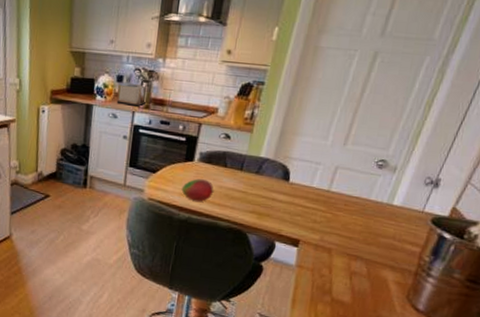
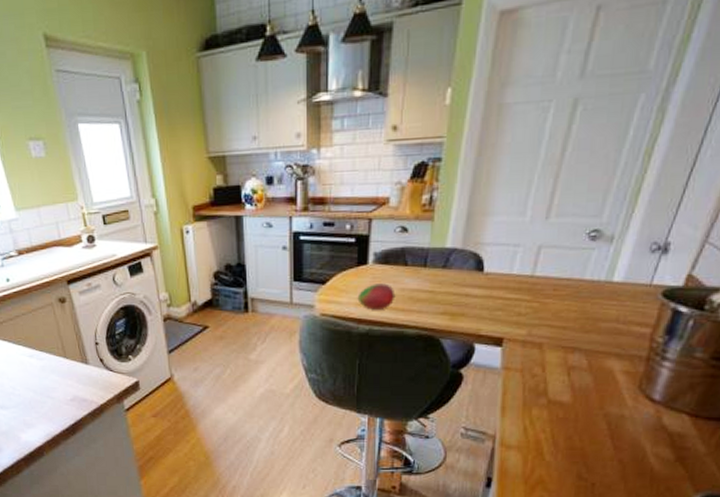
toaster: present [116,82,147,107] -> none [269,183,303,211]

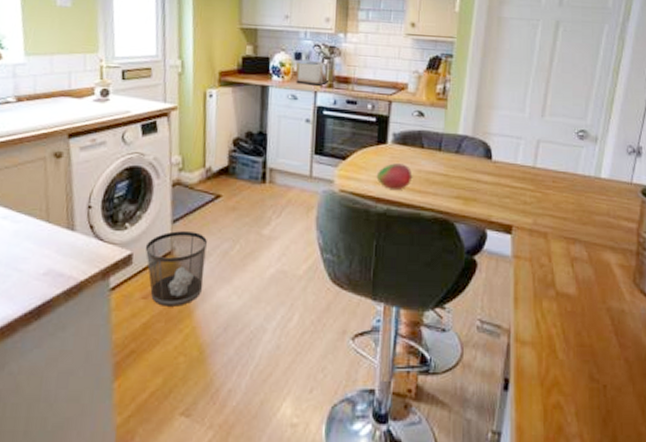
waste bin: none [148,360,202,422] -> present [145,231,207,307]
toaster: none [269,183,303,211] -> present [296,60,329,87]

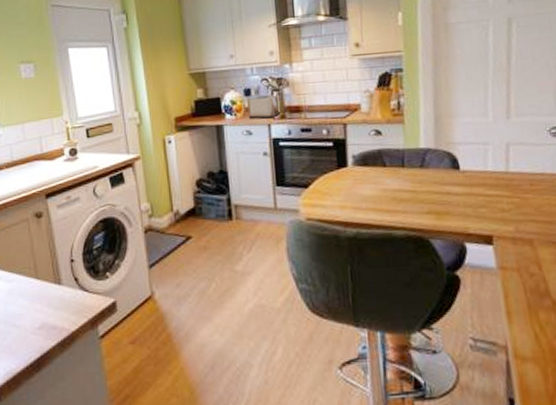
waste bin: present [145,231,207,307] -> none [127,274,185,350]
fruit: present [376,163,413,190] -> none [341,185,379,212]

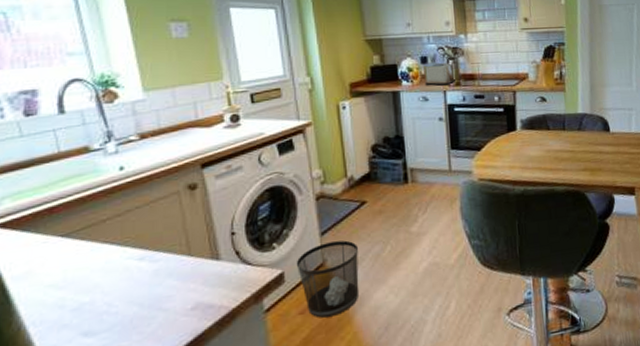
waste bin: none [127,274,185,350] -> present [296,240,359,318]

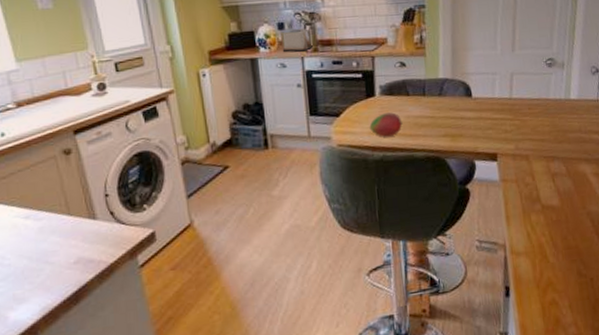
waste bin: present [296,240,359,318] -> none [165,203,225,274]
fruit: none [510,146,543,171] -> present [369,112,403,137]

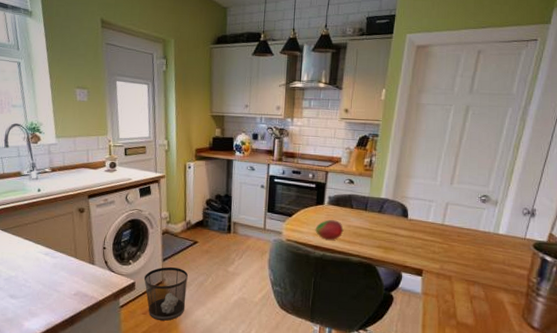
waste bin: none [165,203,225,274] -> present [144,267,188,321]
toaster: present [280,28,313,53] -> none [253,139,279,160]

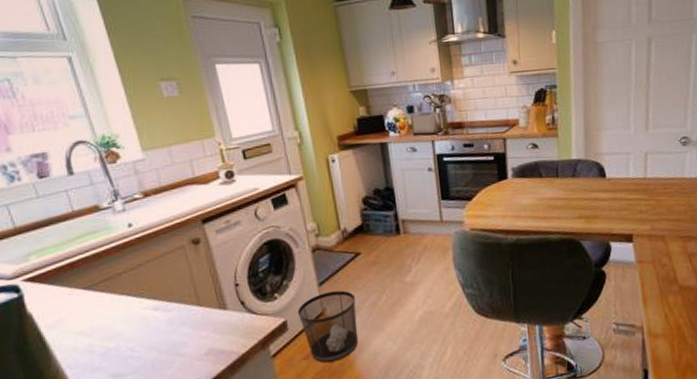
toaster: none [253,139,279,160] -> present [410,111,443,136]
fruit: present [315,220,344,240] -> none [502,195,536,220]

